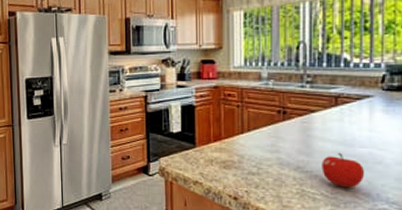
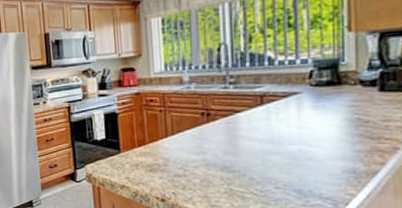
fruit: present [322,152,365,188] -> none [249,150,296,185]

